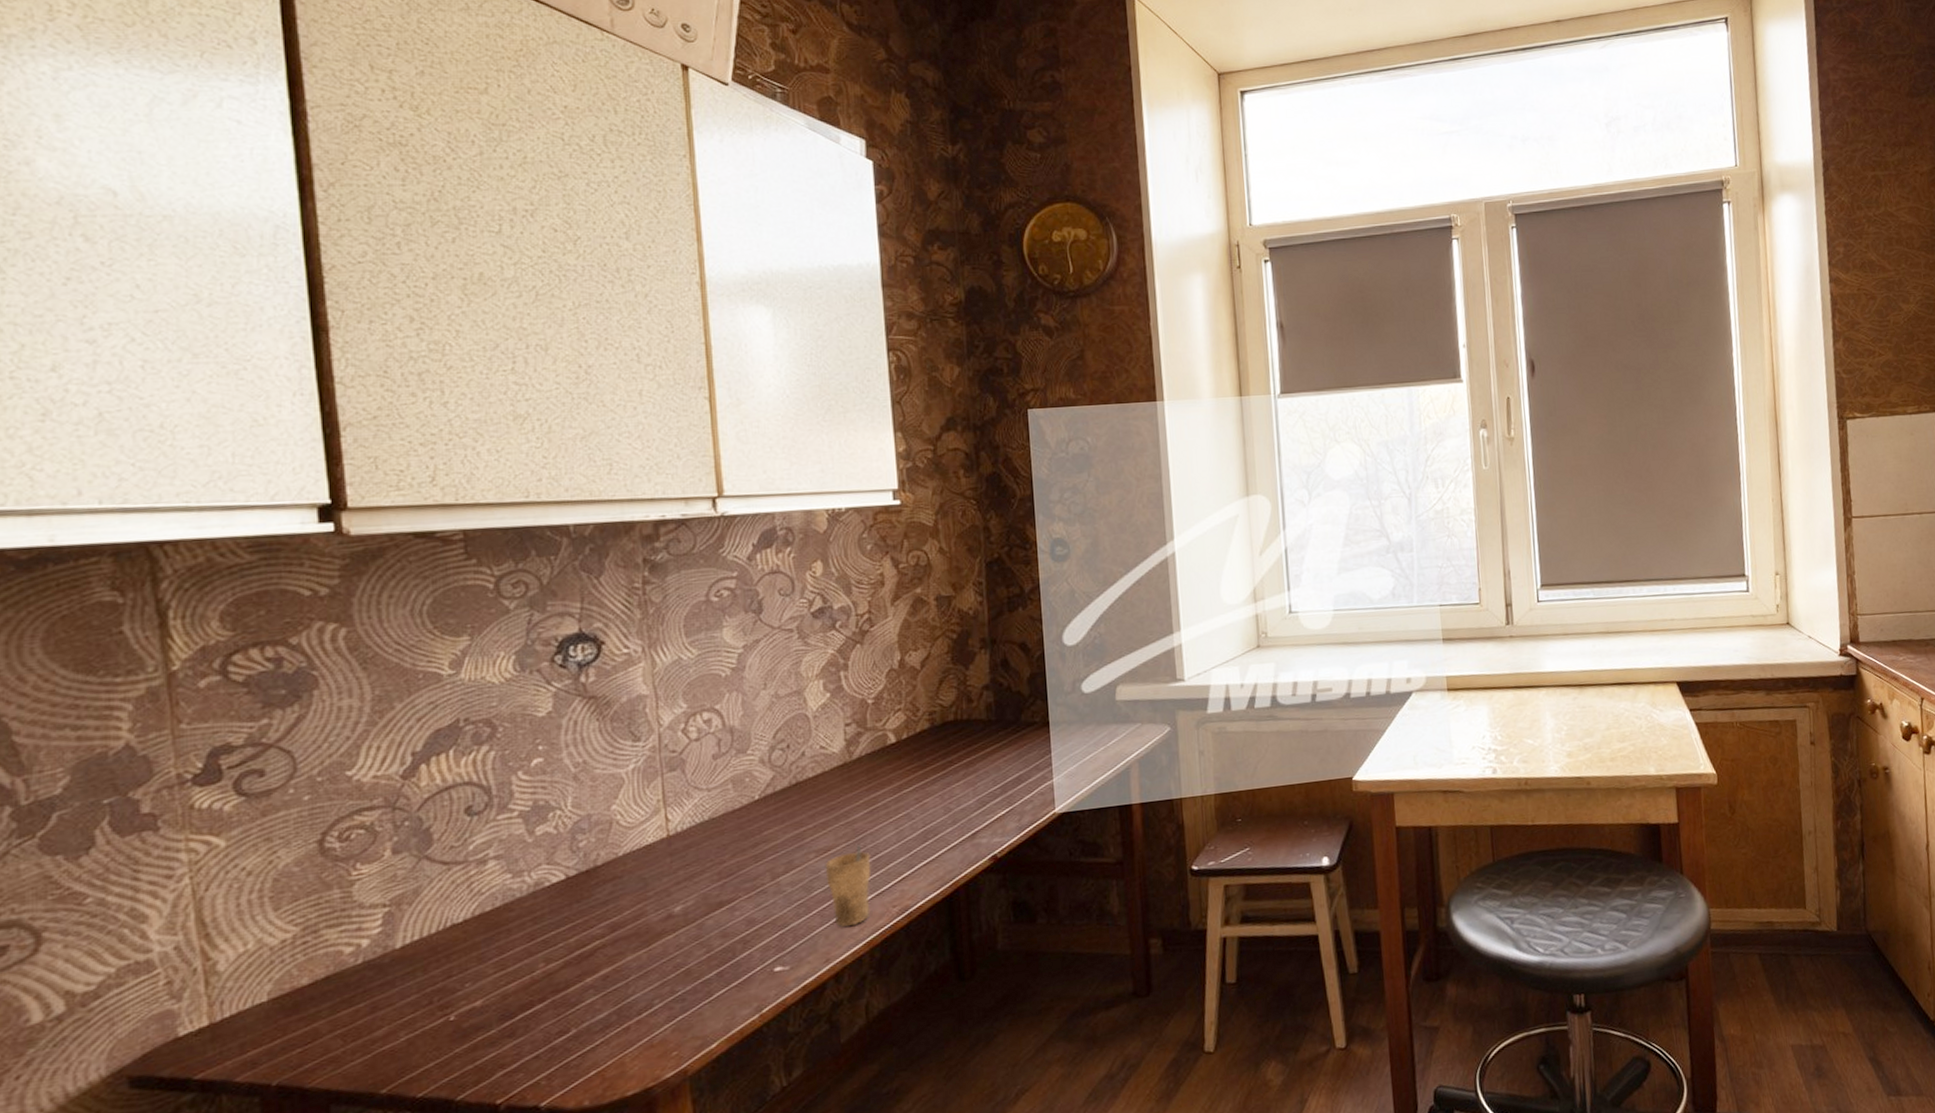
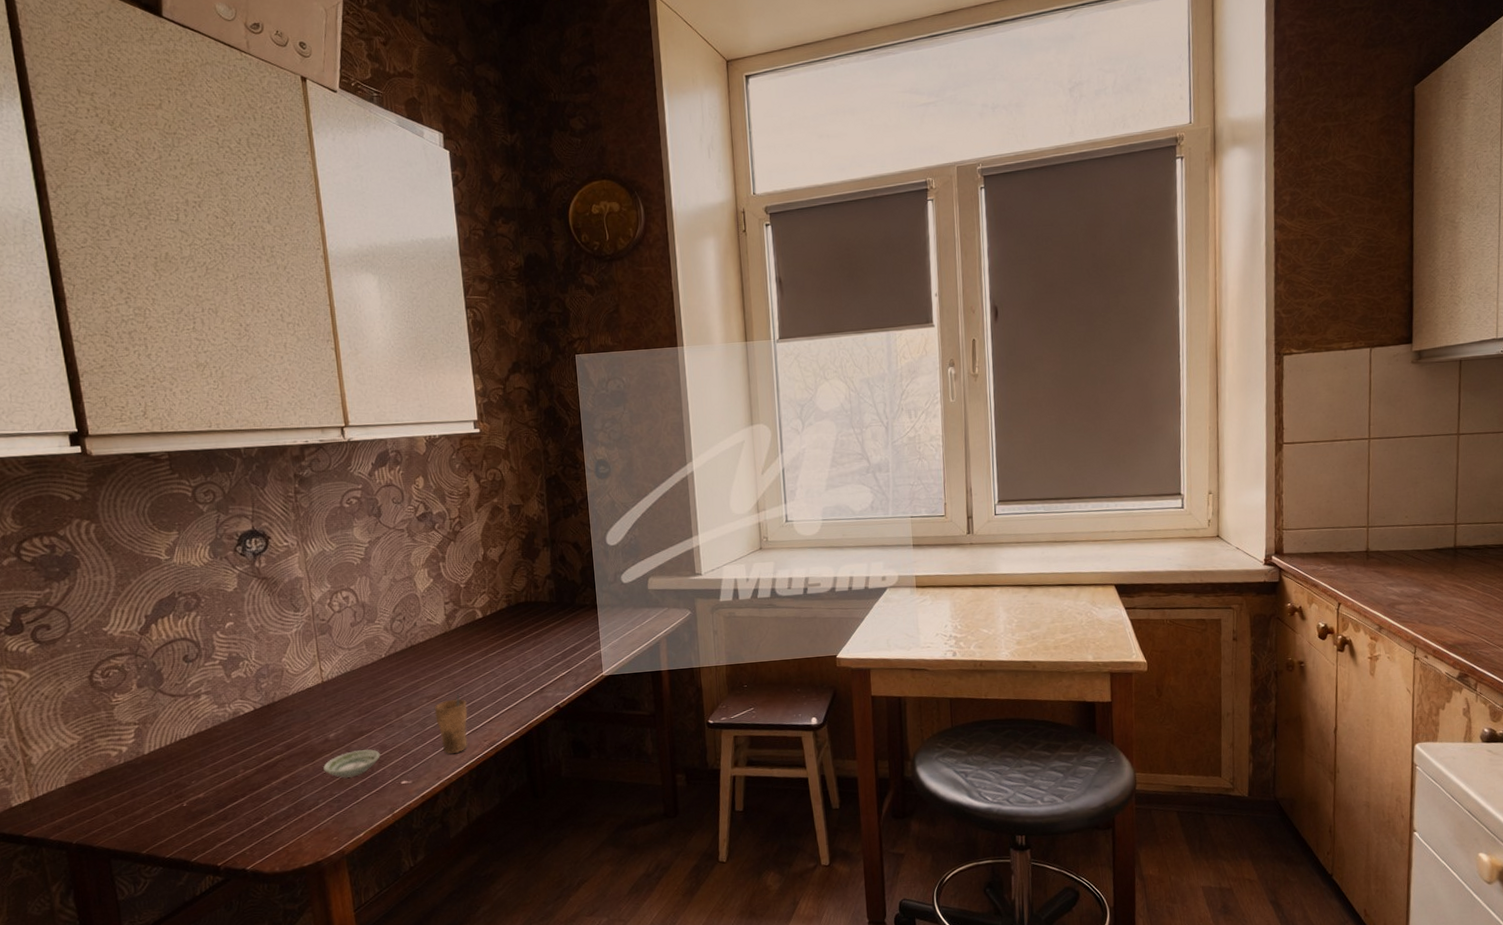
saucer: none [663,925,746,968] -> present [323,749,380,779]

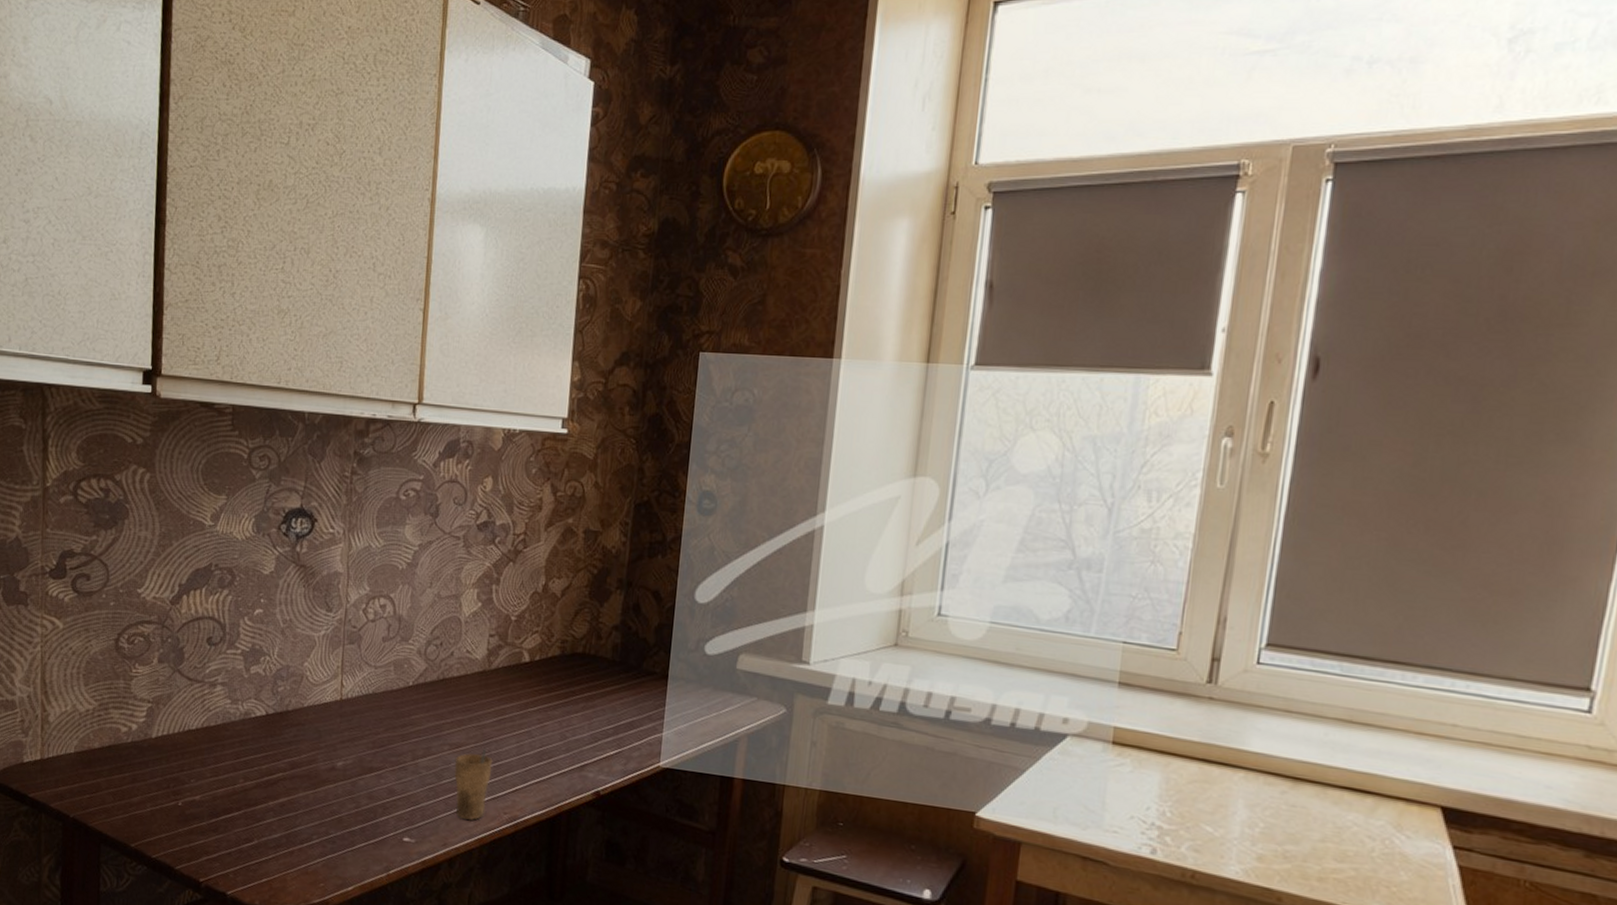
saucer: present [323,749,380,779] -> none [324,787,387,819]

